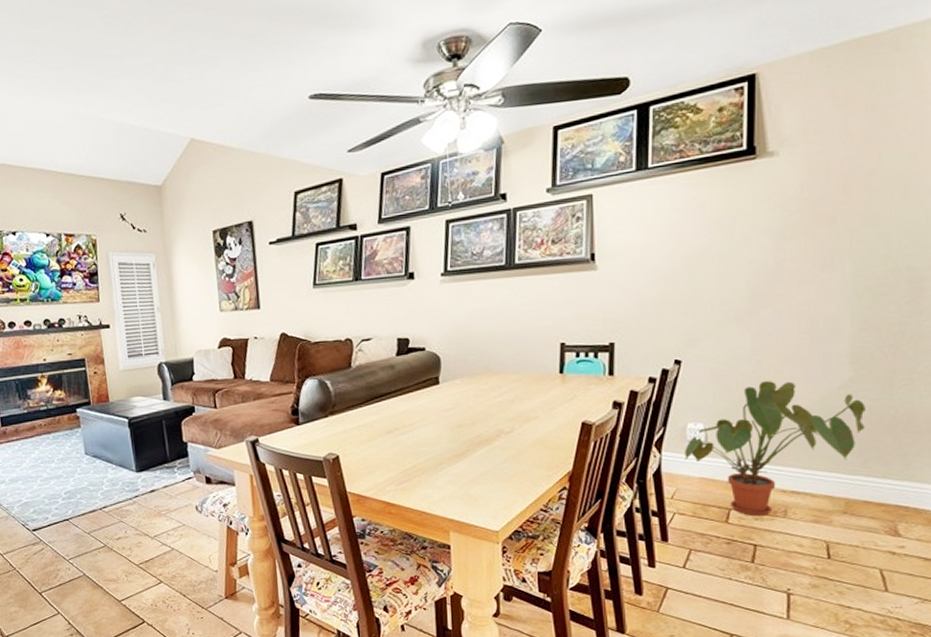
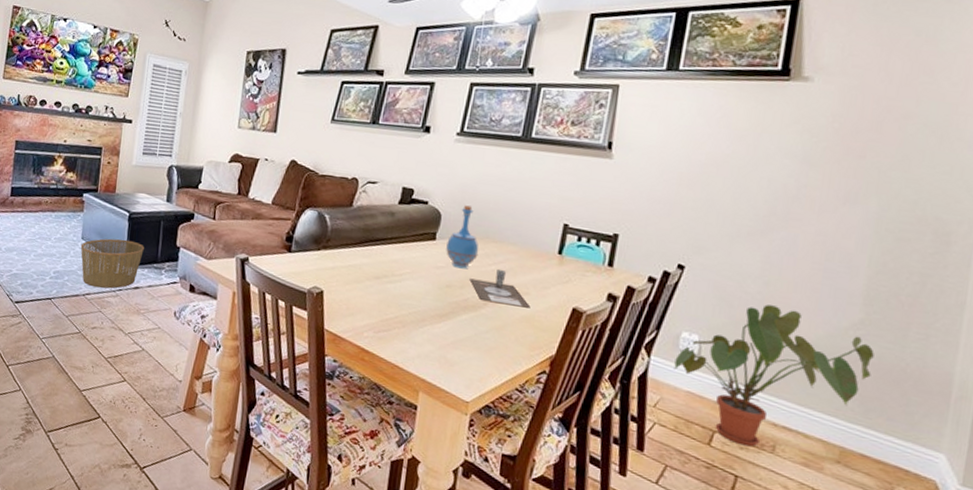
basket: none [86,446,152,499] -> present [80,238,144,289]
bottle: none [450,344,483,407] -> present [446,205,479,269]
place setting: none [479,400,542,433] -> present [469,270,531,308]

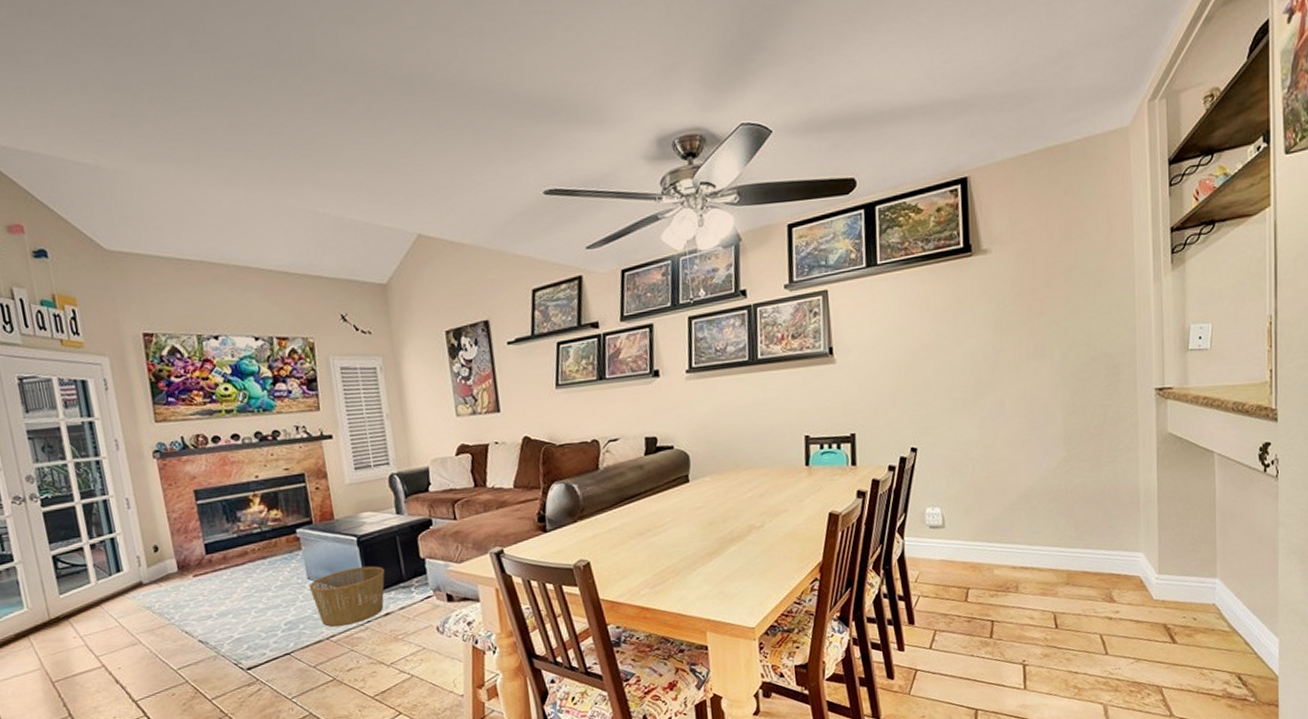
bottle: present [446,205,479,269] -> none [700,440,733,504]
place setting: present [469,270,531,308] -> none [730,495,791,529]
house plant: present [674,304,874,447] -> none [925,463,1080,594]

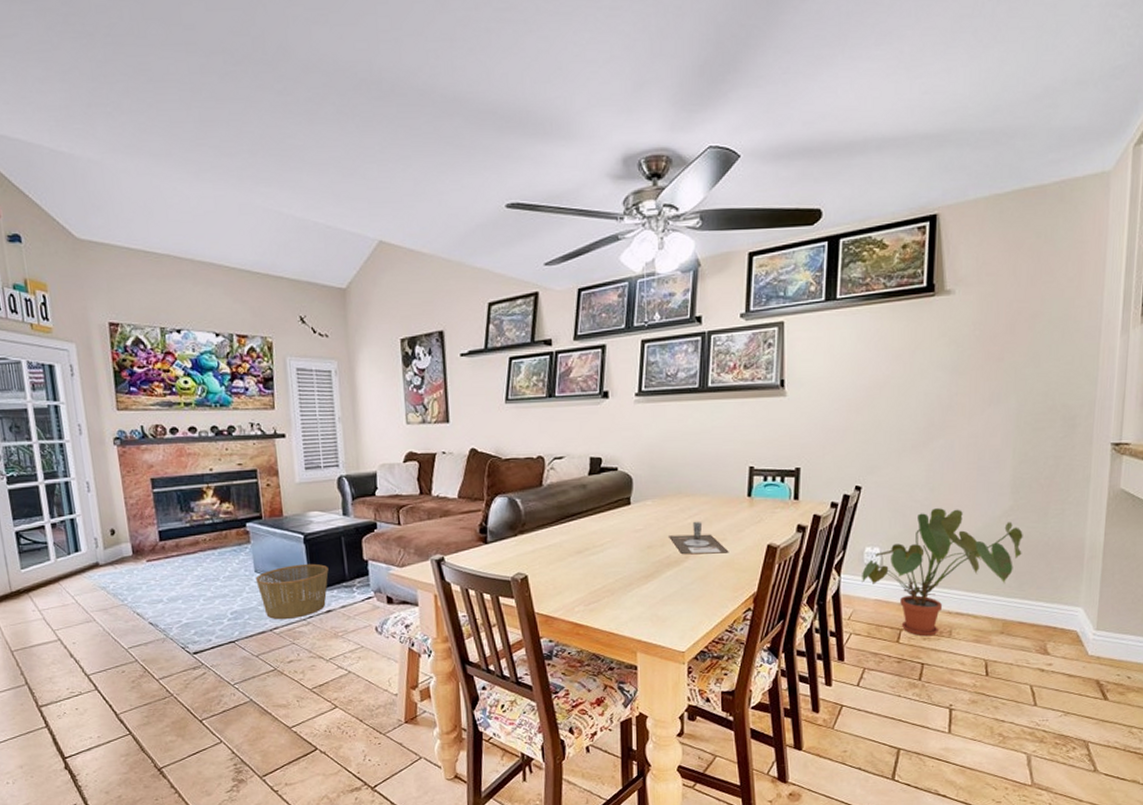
place setting: none [730,495,791,529] -> present [669,522,729,555]
house plant: none [925,463,1080,594] -> present [862,508,1023,637]

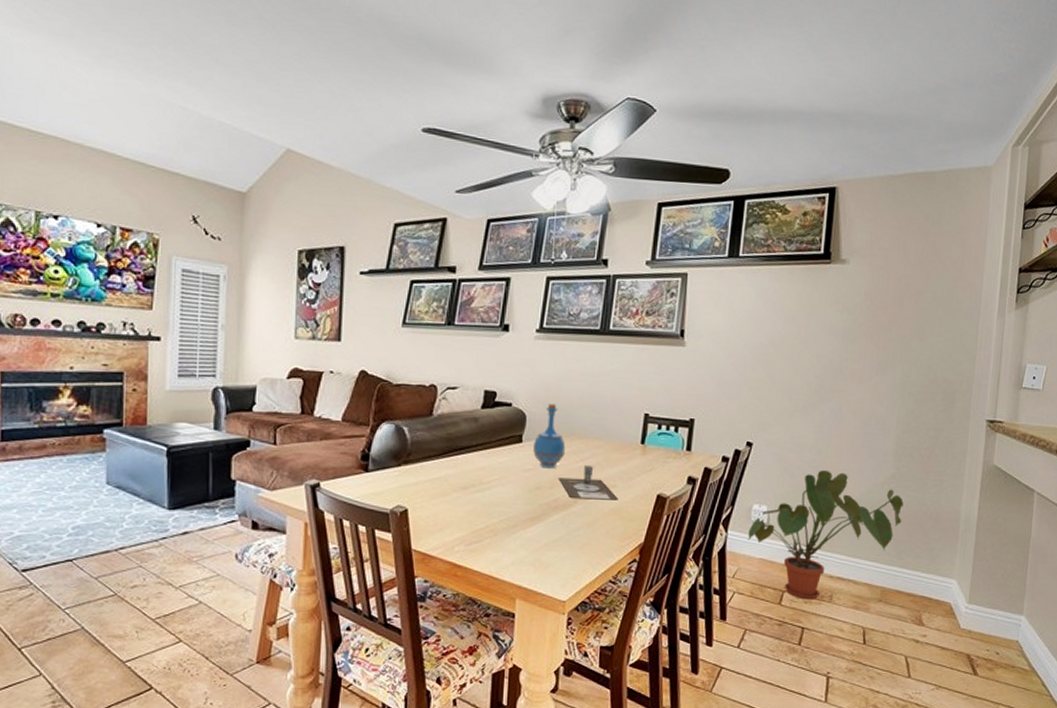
basket: present [255,563,329,619] -> none [106,479,190,538]
bottle: none [642,465,674,528] -> present [533,404,566,469]

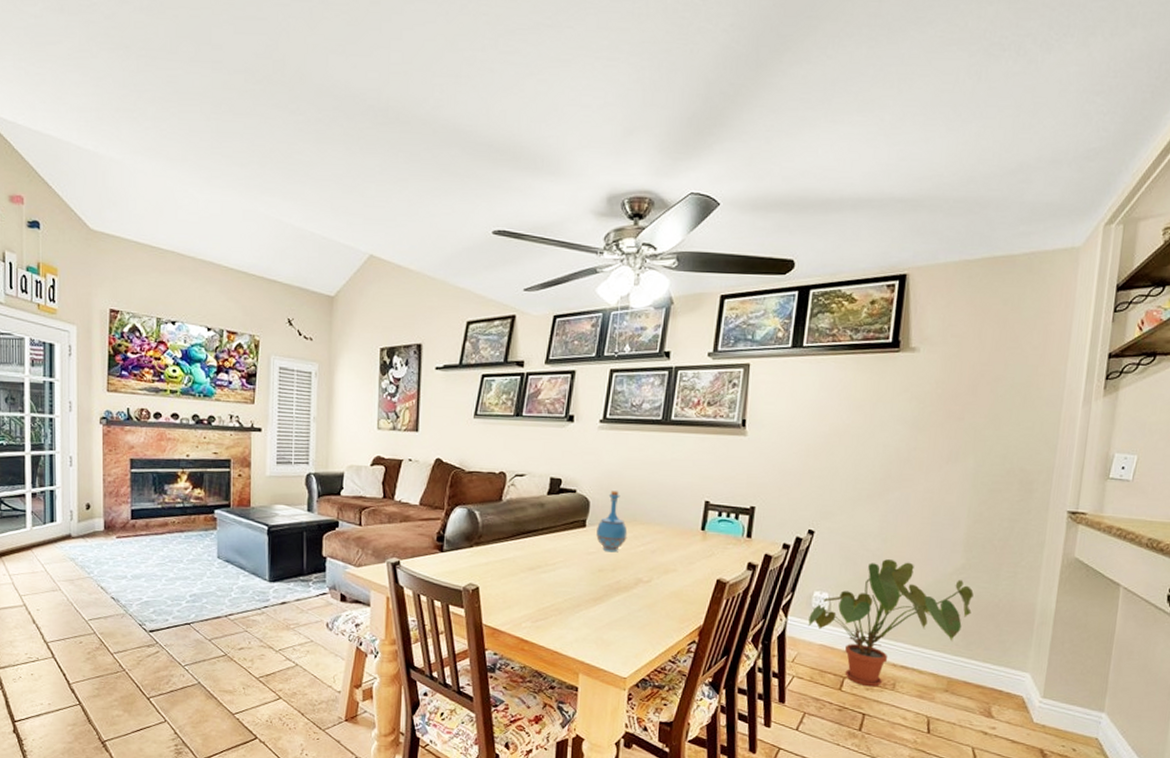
place setting: present [558,466,618,500] -> none [620,550,679,584]

